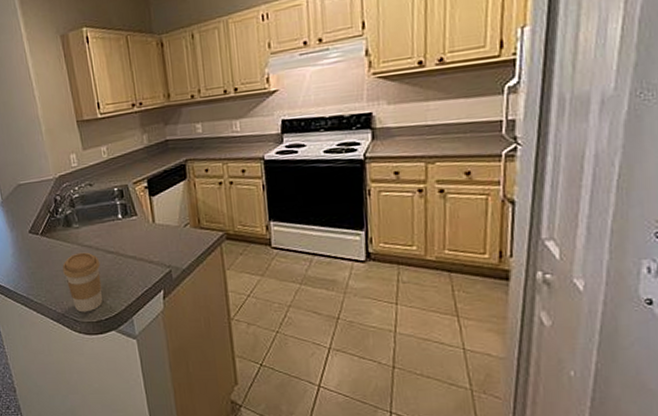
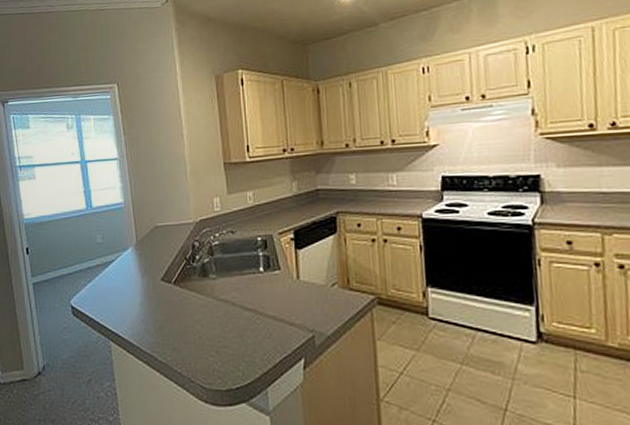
coffee cup: present [62,252,103,313] -> none [194,307,236,378]

